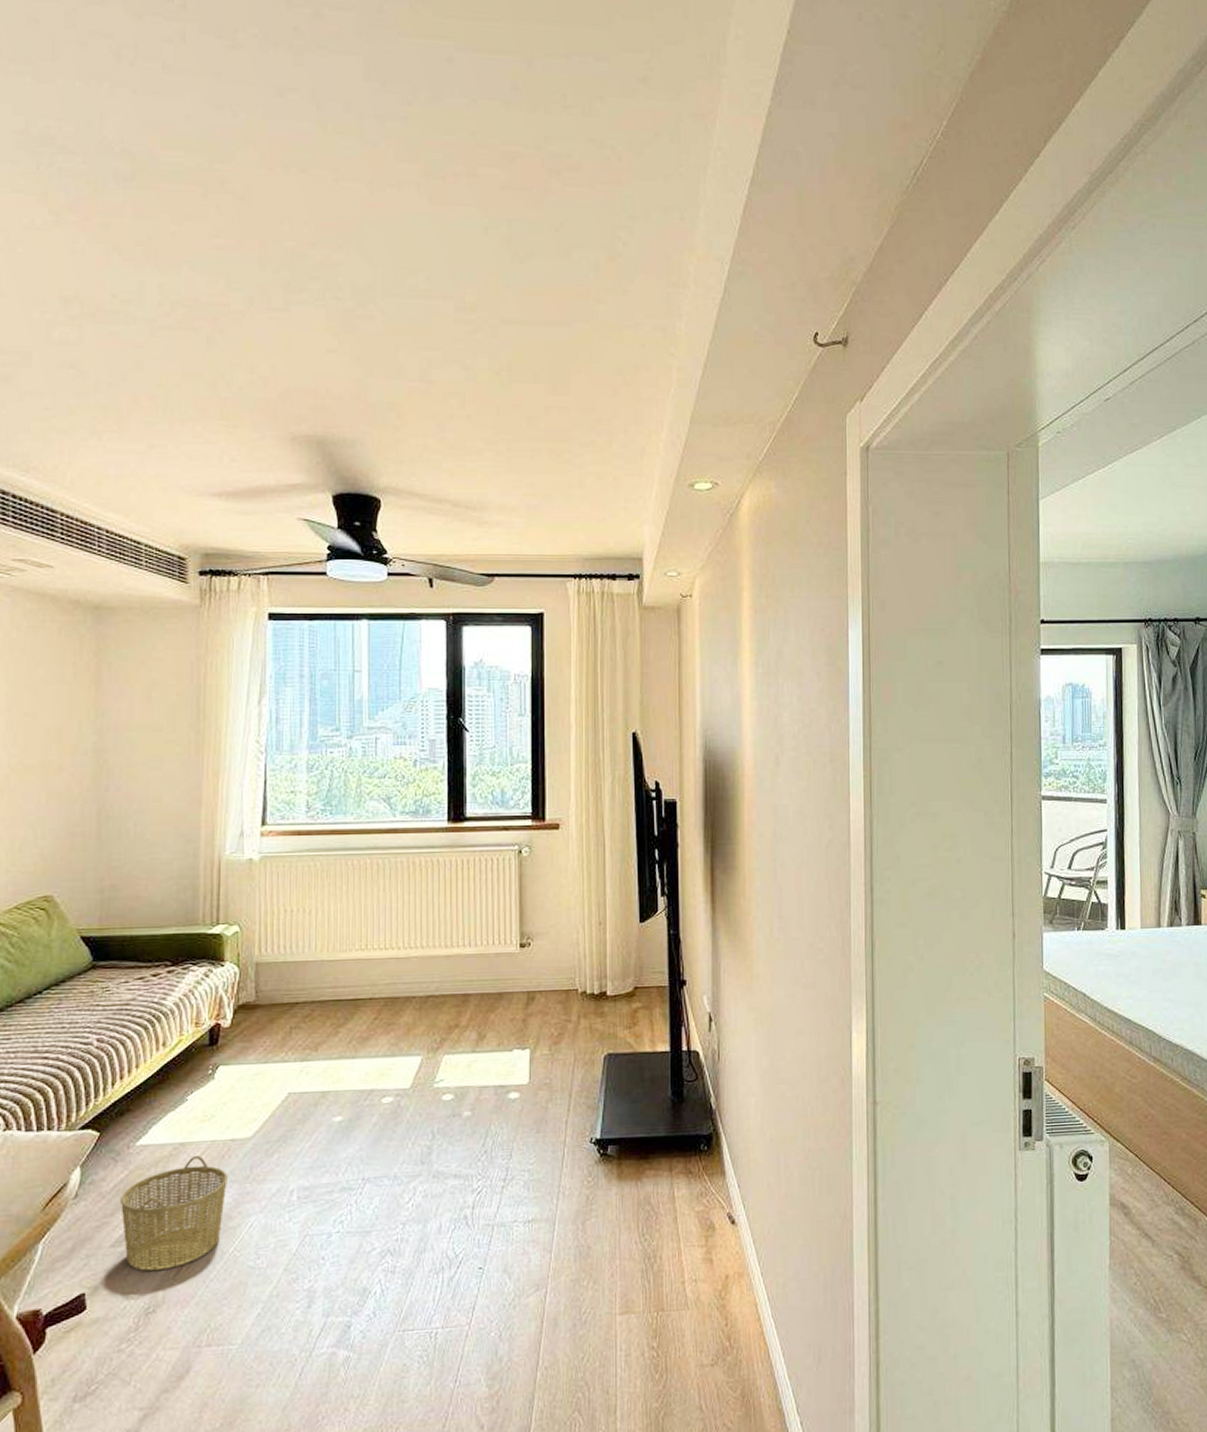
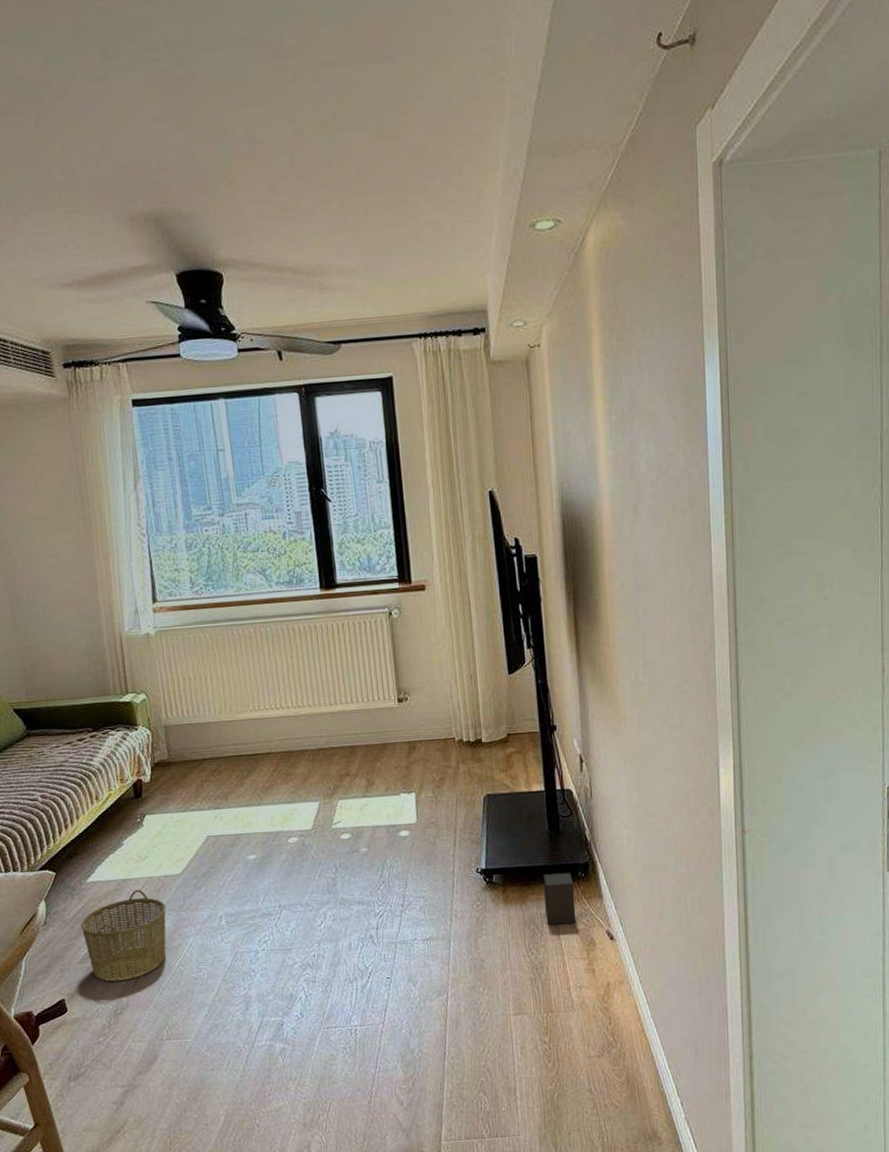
speaker: none [663,1145,696,1206] -> present [543,873,576,925]

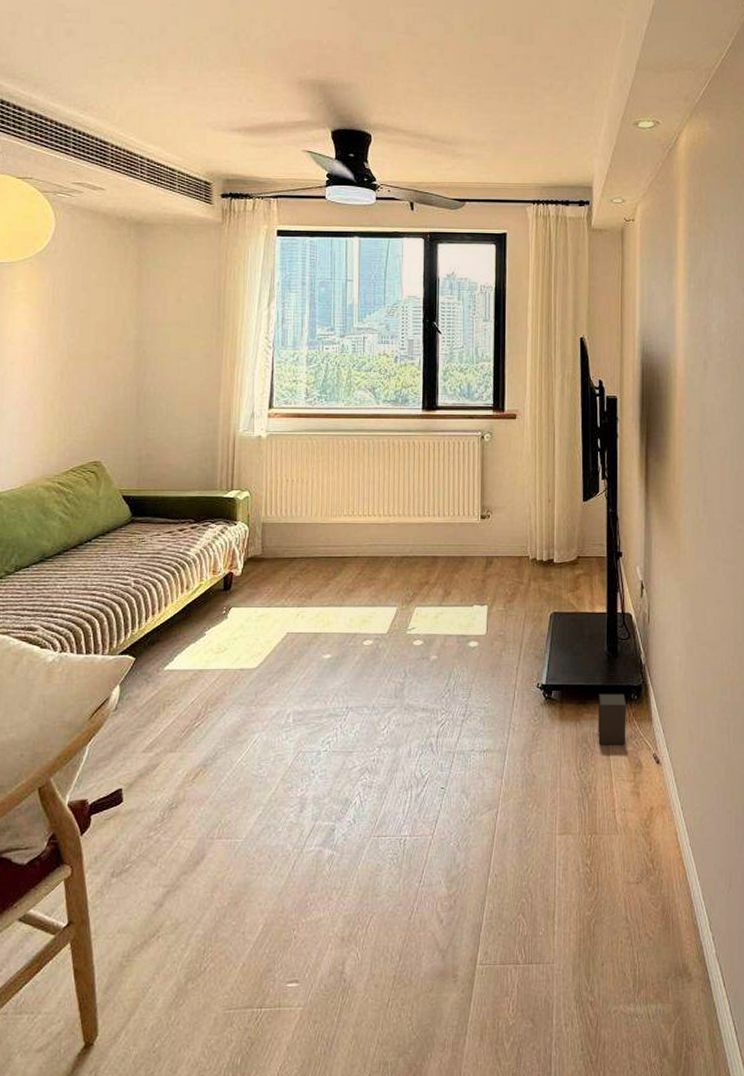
basket: present [80,889,167,982] -> none [150,680,237,774]

